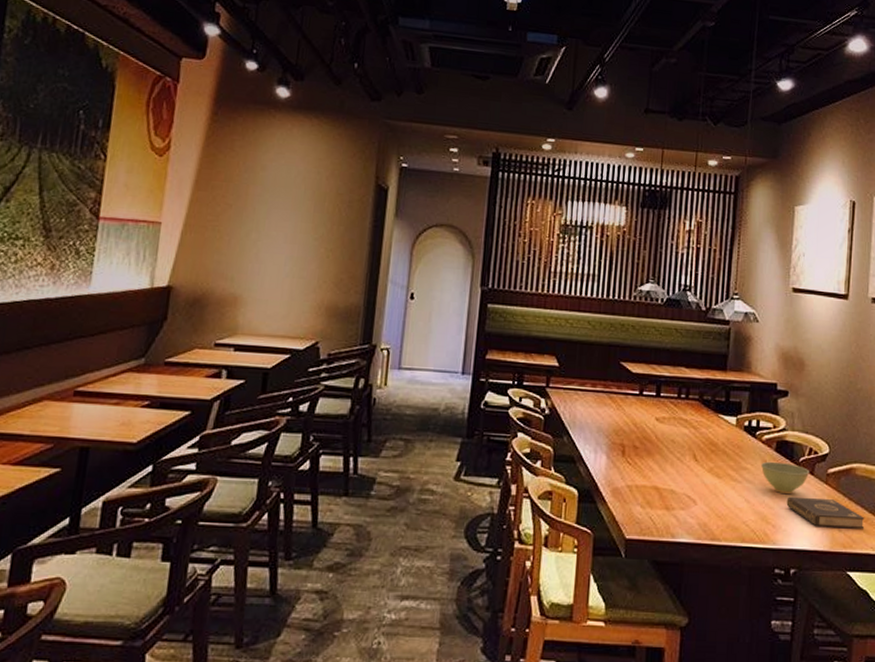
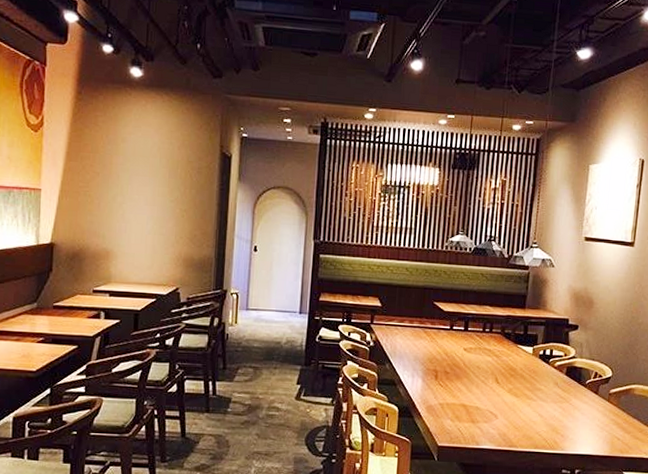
bowl: present [761,461,810,495] -> none [553,383,595,411]
book: present [786,496,865,529] -> none [573,412,640,438]

